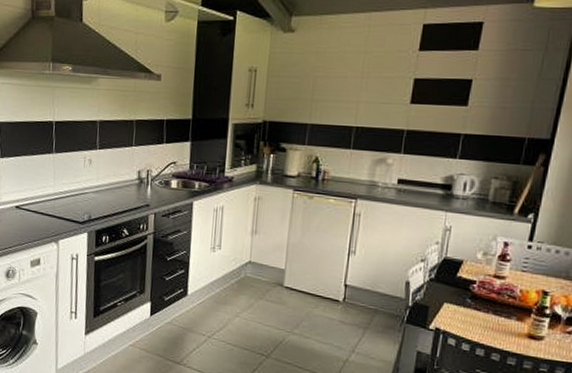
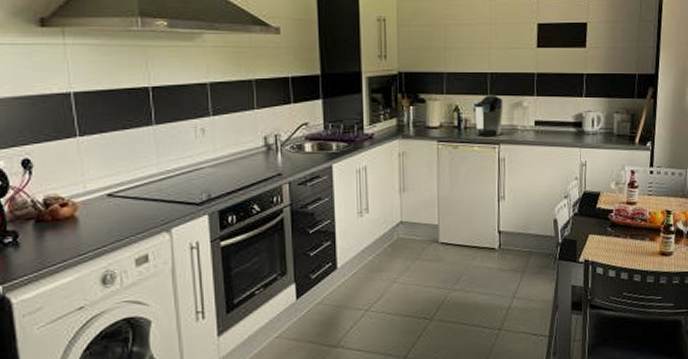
coffee maker: none [332,148,366,190] -> present [472,94,503,136]

